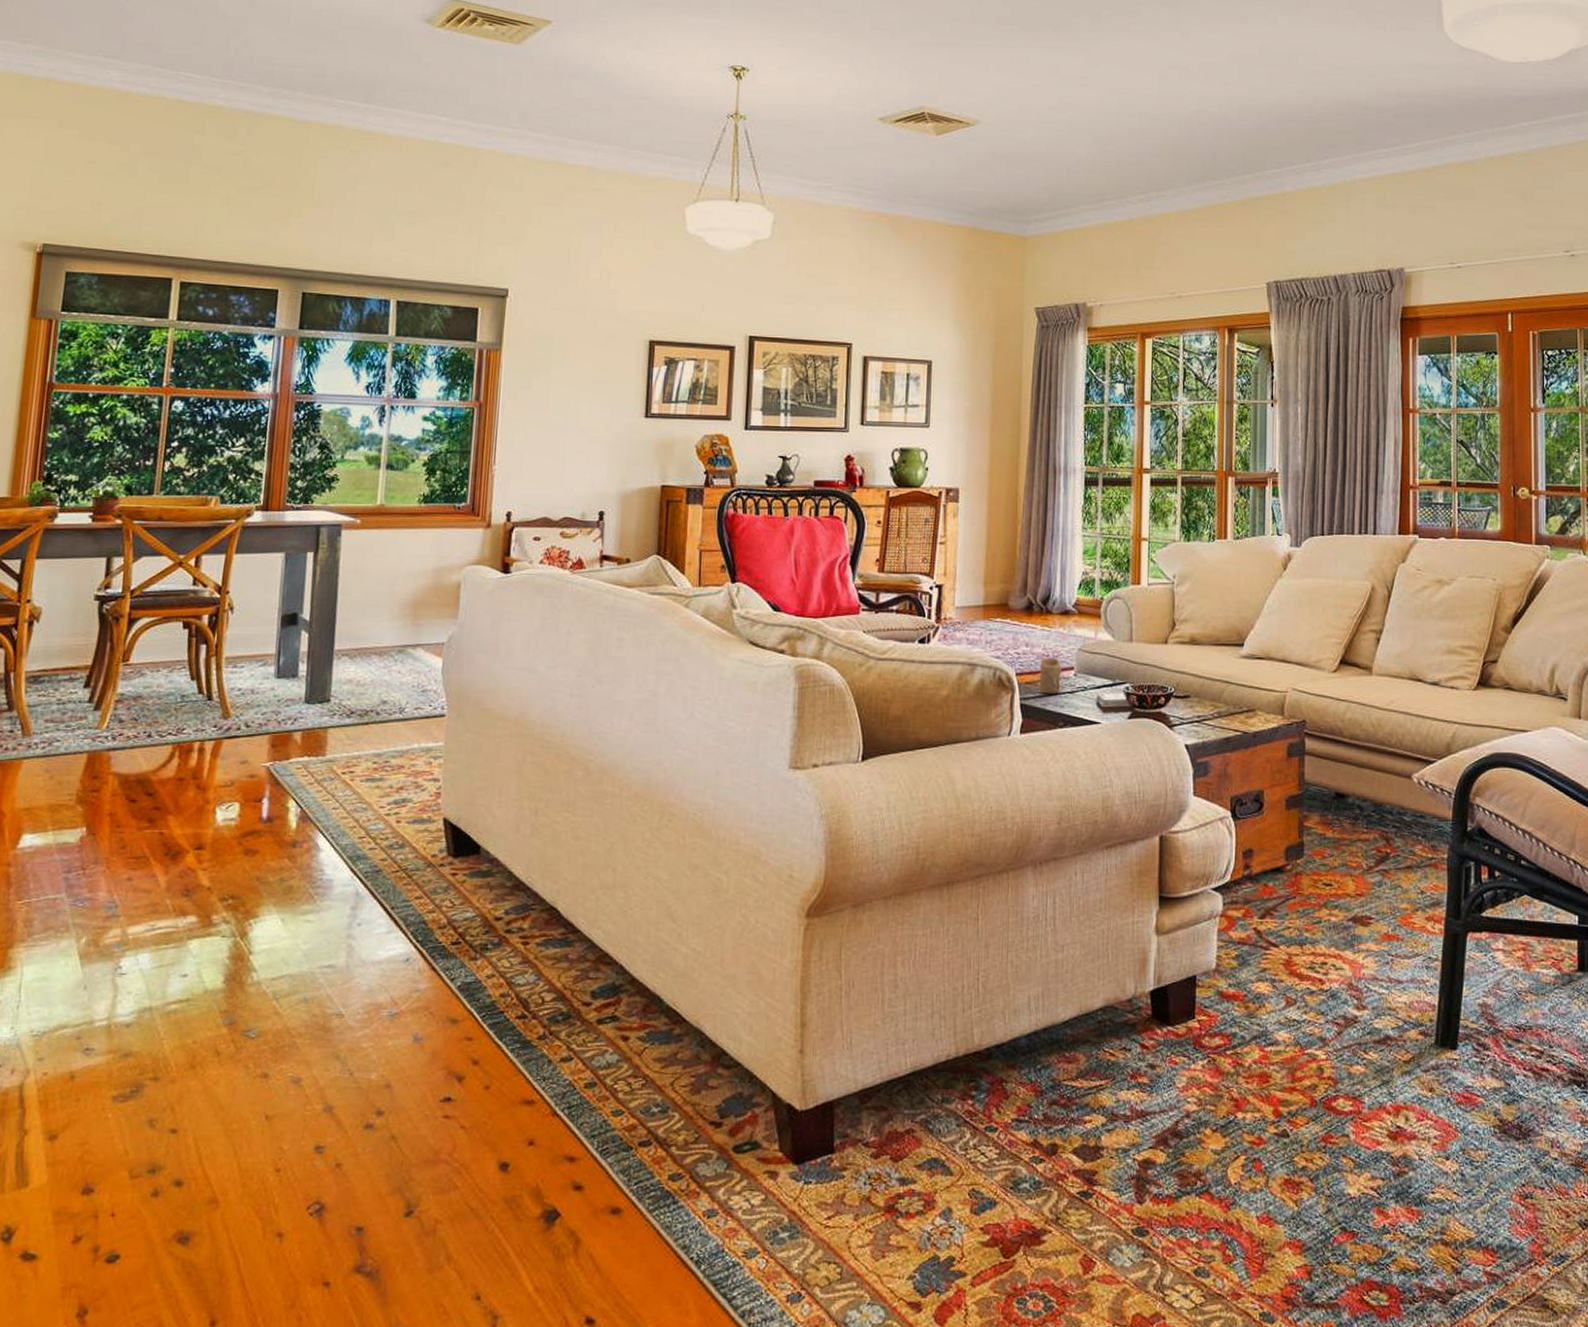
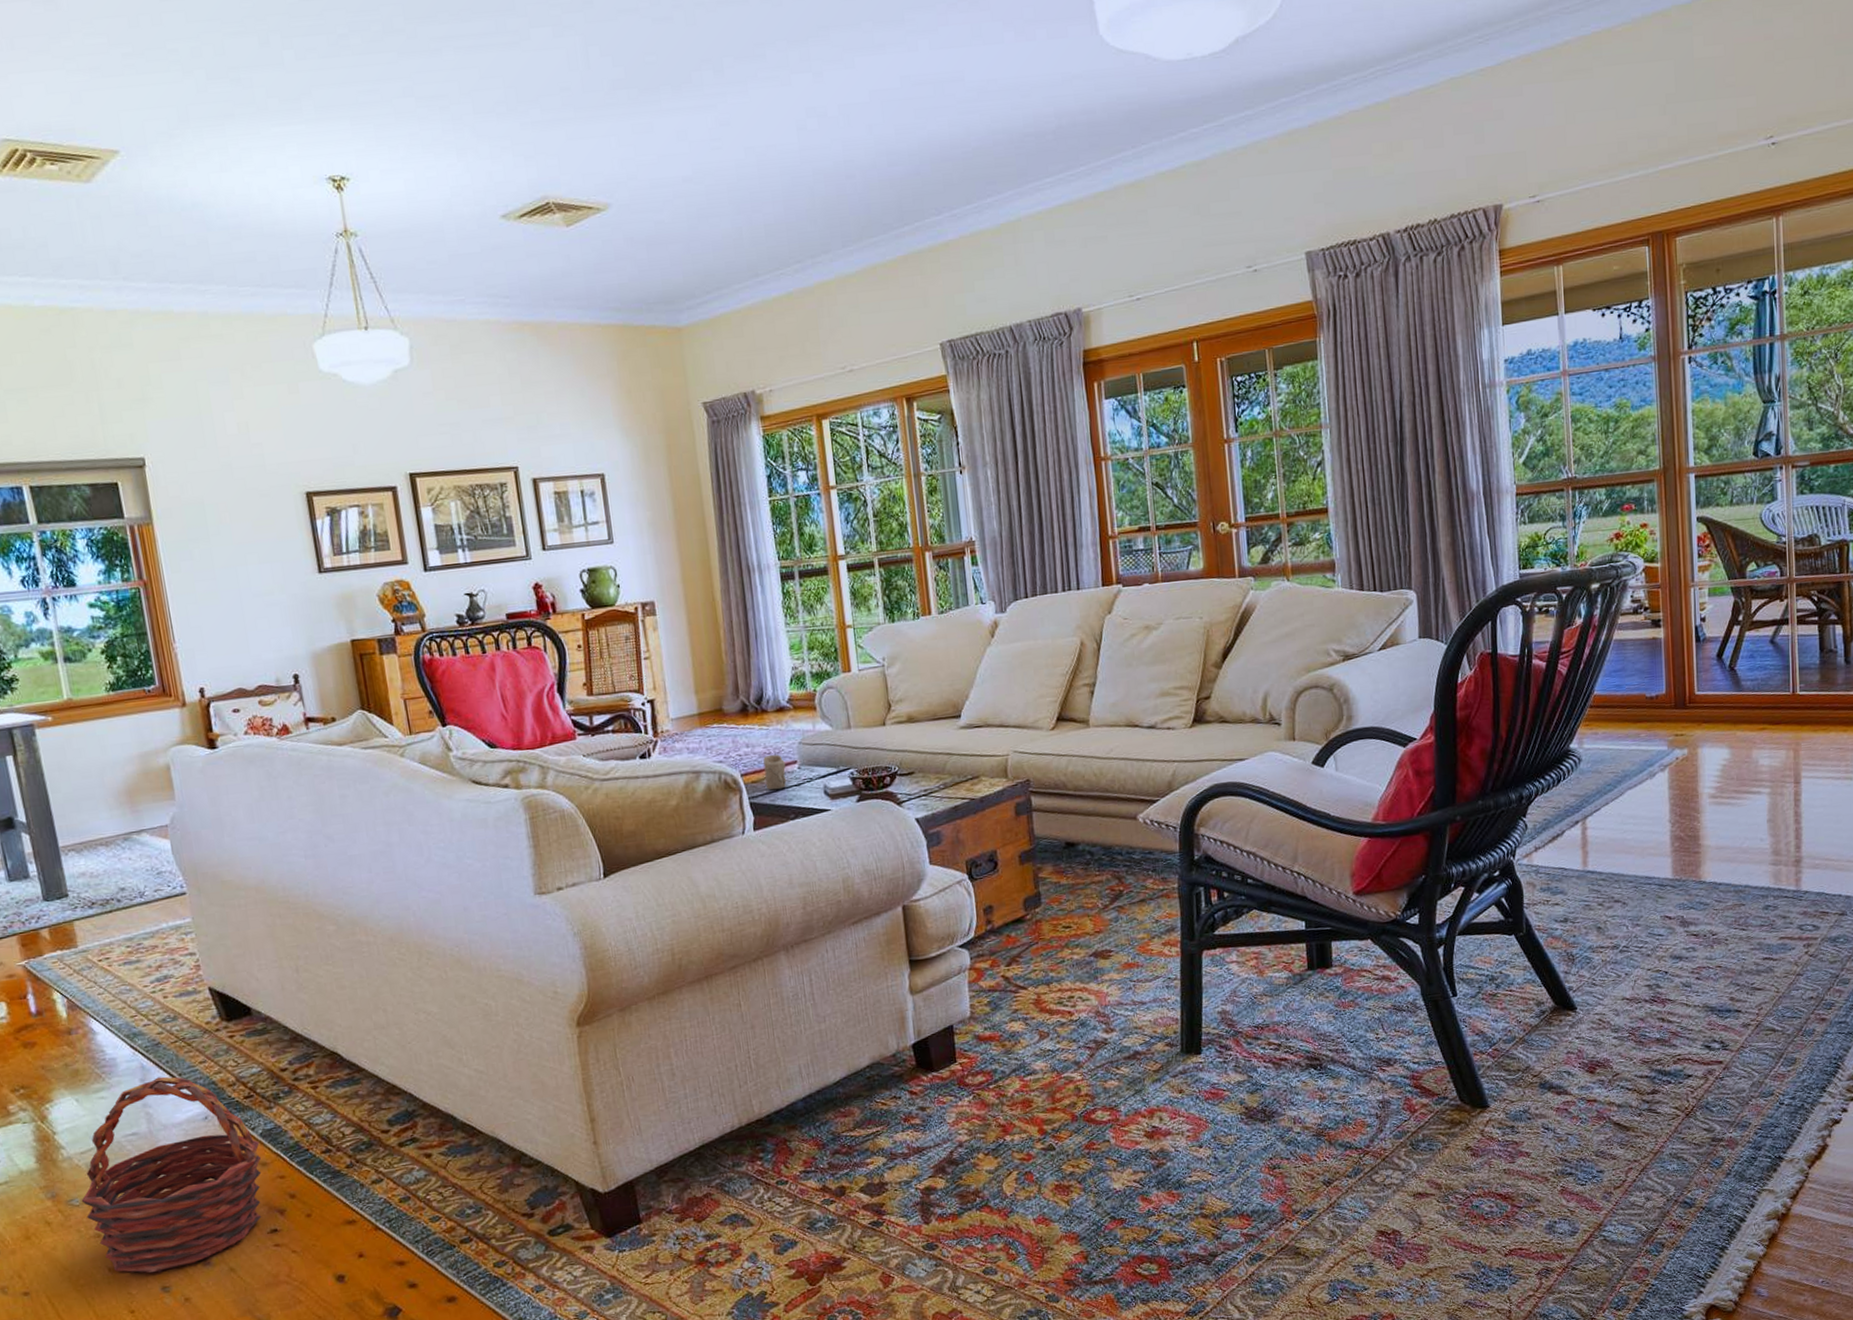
basket: none [258,907,455,1129] -> present [81,1076,262,1274]

